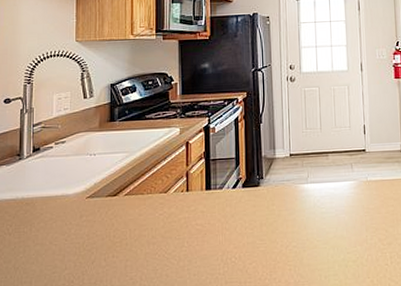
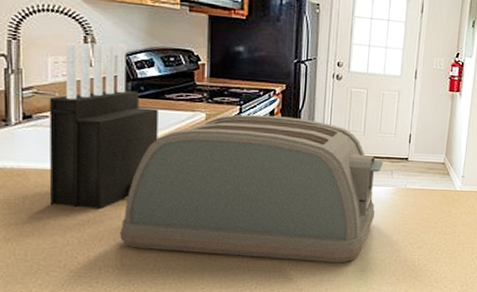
knife block: none [53,75,141,231] -> present [49,42,158,210]
toaster: none [110,122,342,268] -> present [120,114,383,263]

